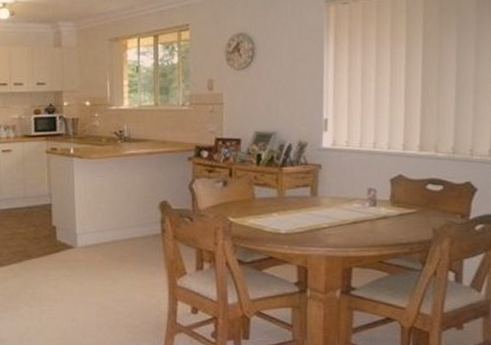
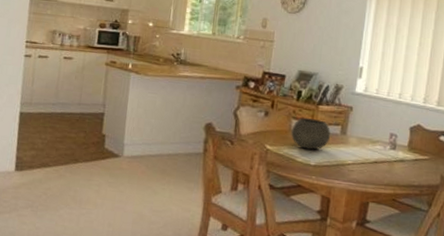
bowl: none [255,183,299,217] -> present [291,118,330,150]

